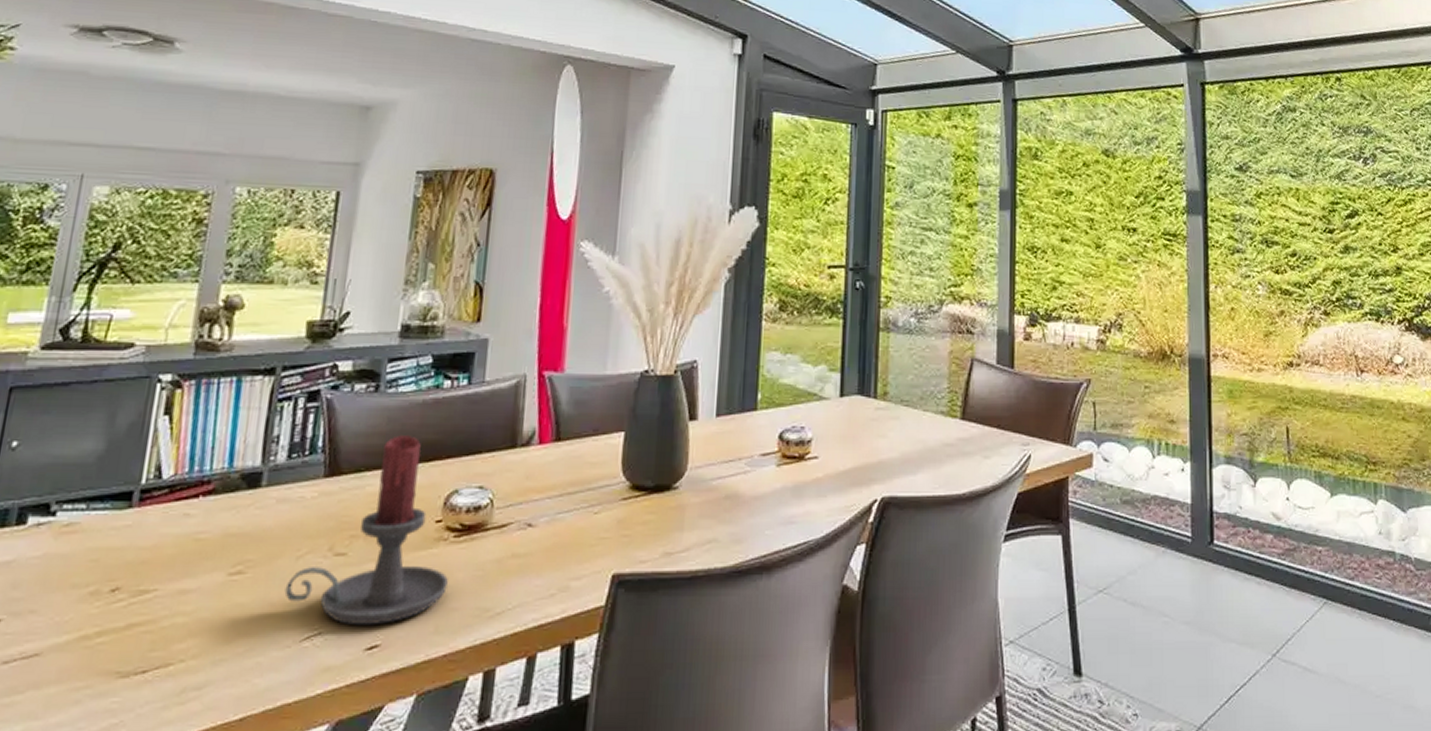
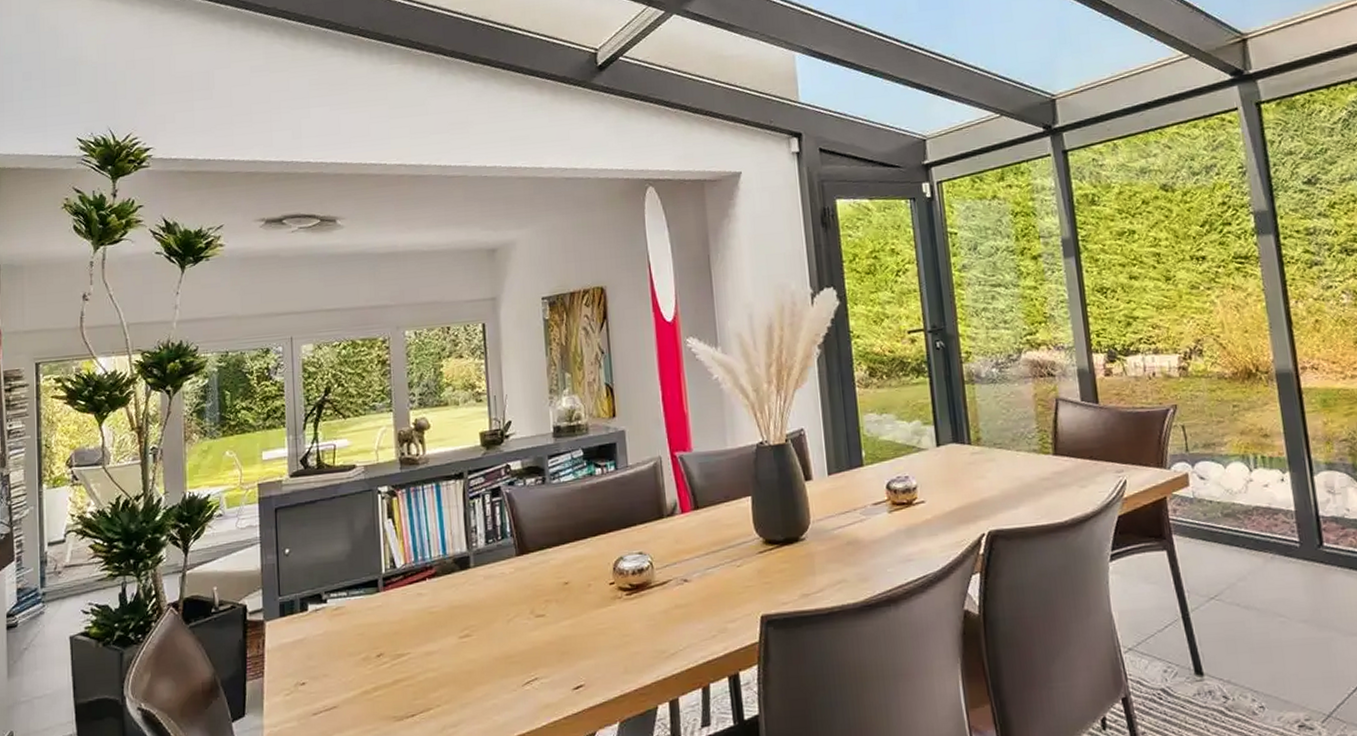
candle holder: present [284,435,448,626] -> none [503,516,628,671]

